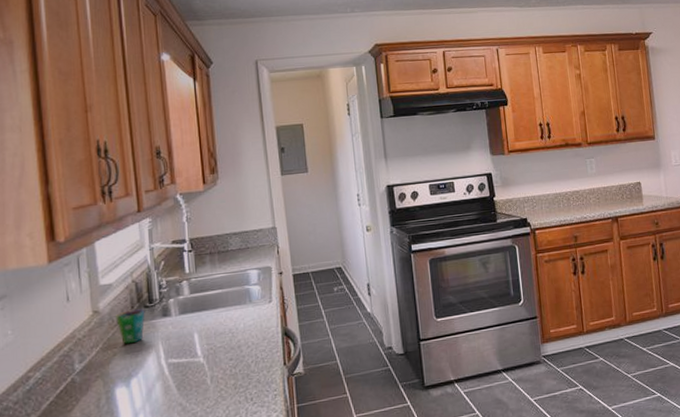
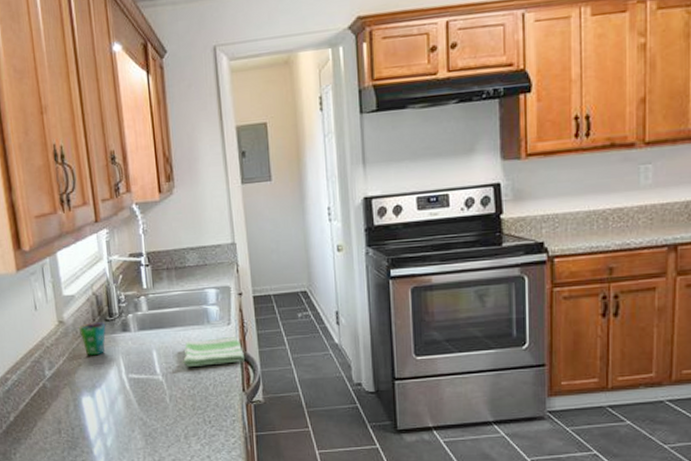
dish towel: none [224,313,286,346] -> present [182,337,246,367]

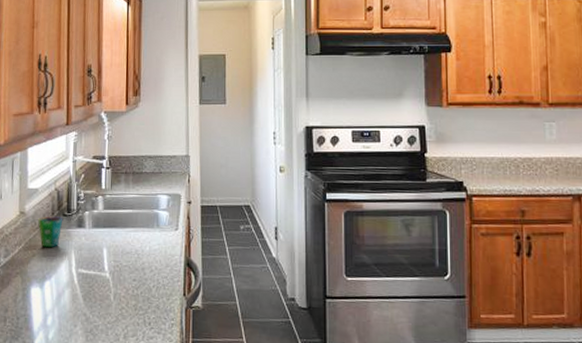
dish towel: present [182,337,246,367] -> none [129,242,189,268]

